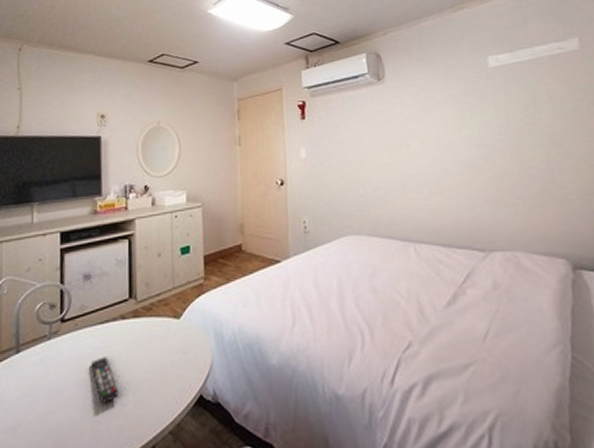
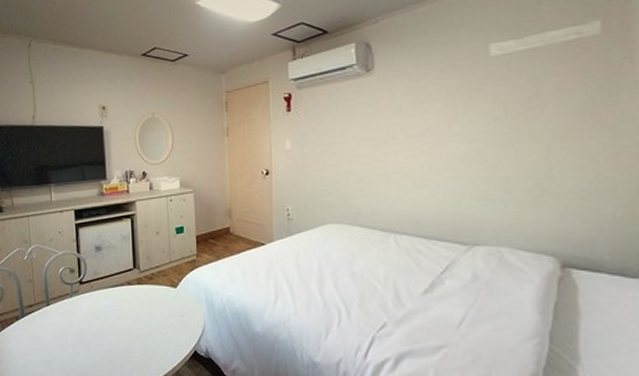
remote control: present [91,357,119,405] -> none [105,314,128,351]

